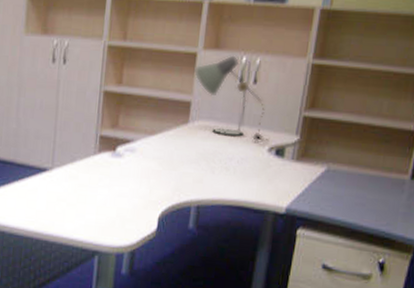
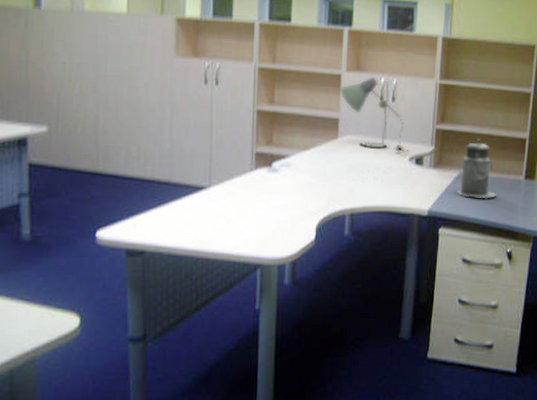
canister: none [322,129,373,199] -> present [457,139,497,198]

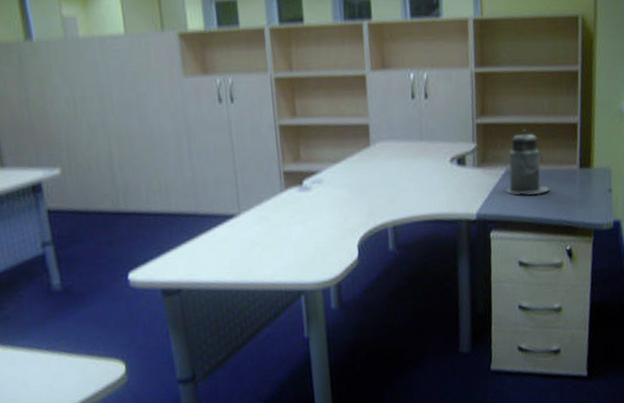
desk lamp: present [339,76,410,153] -> none [365,73,450,155]

